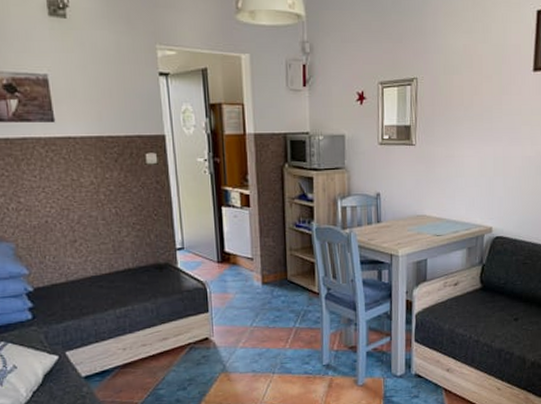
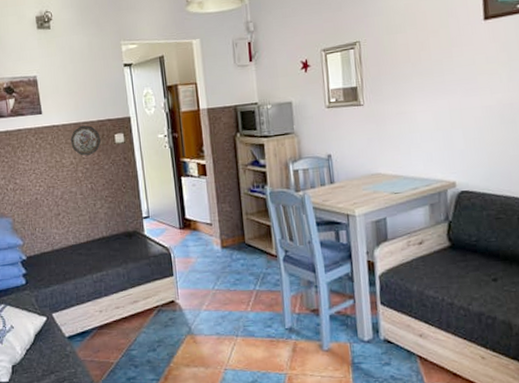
decorative plate: none [90,139,129,176] -> present [70,125,101,156]

